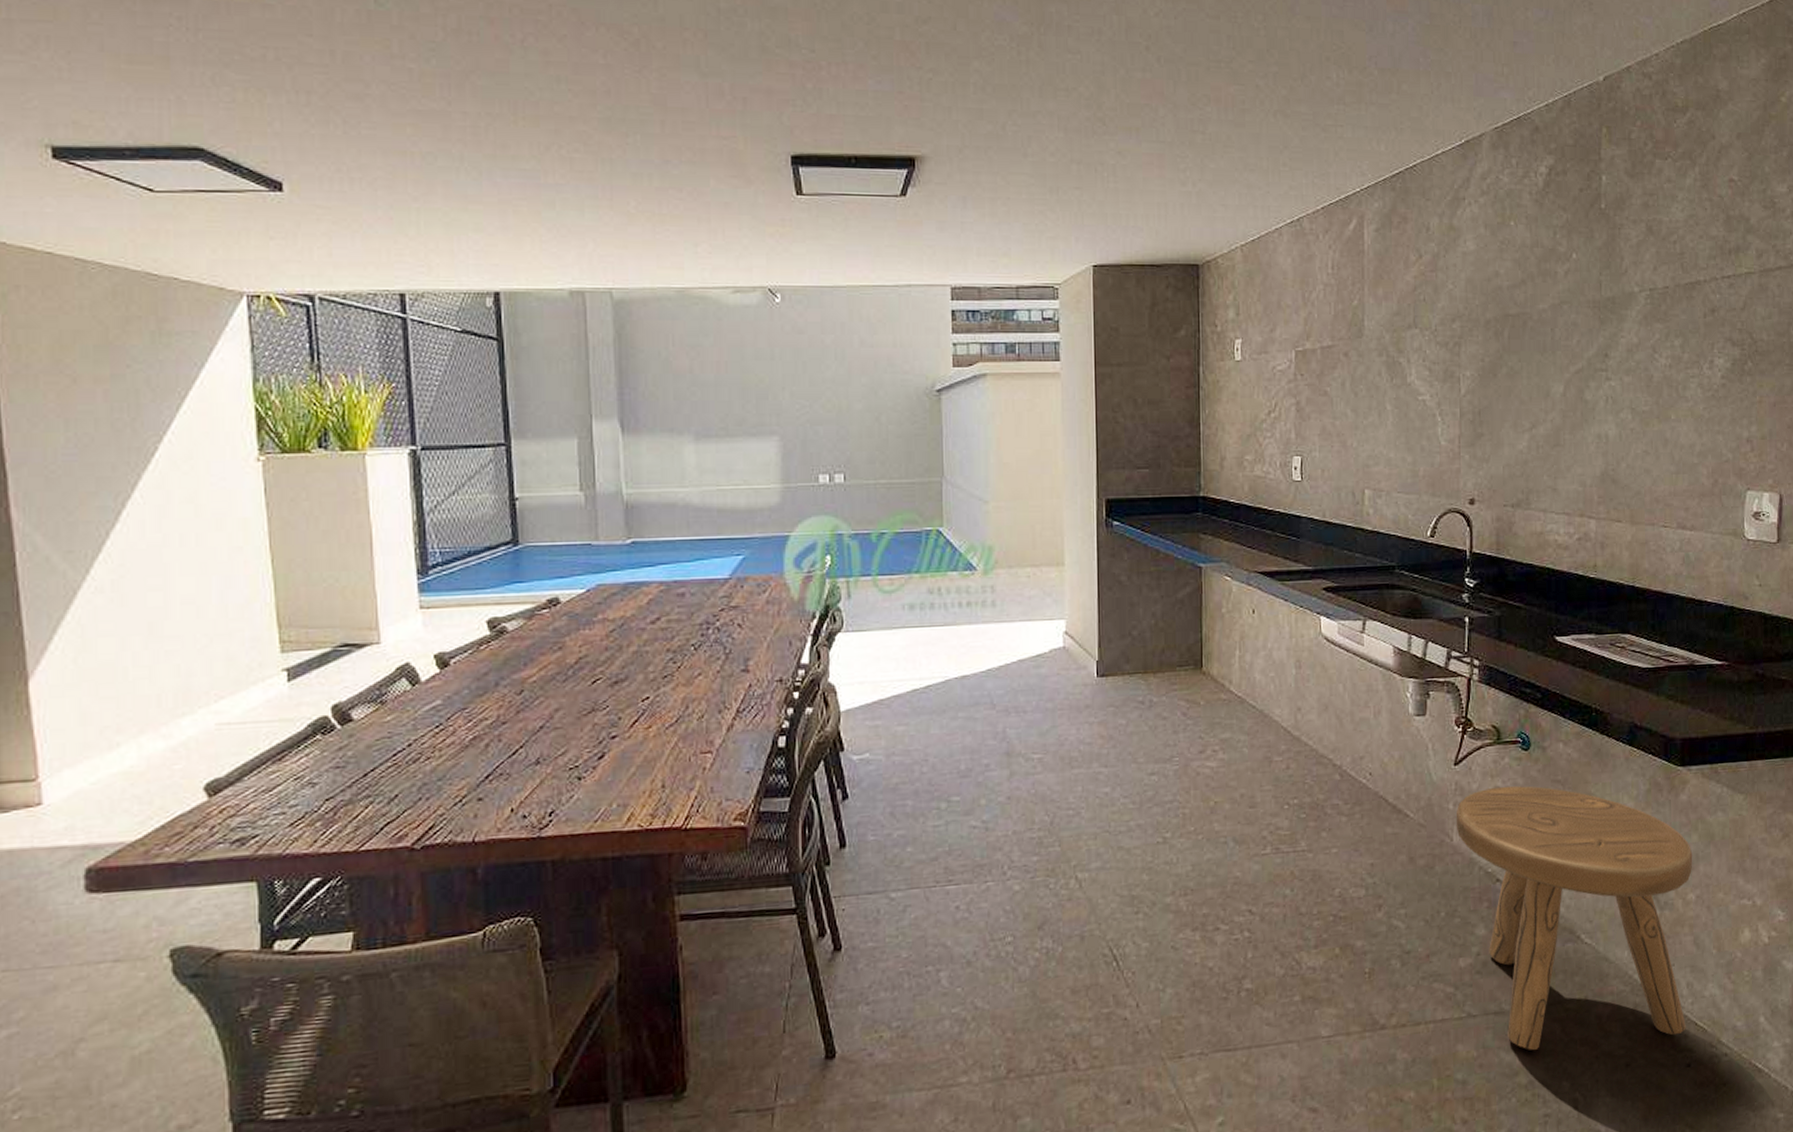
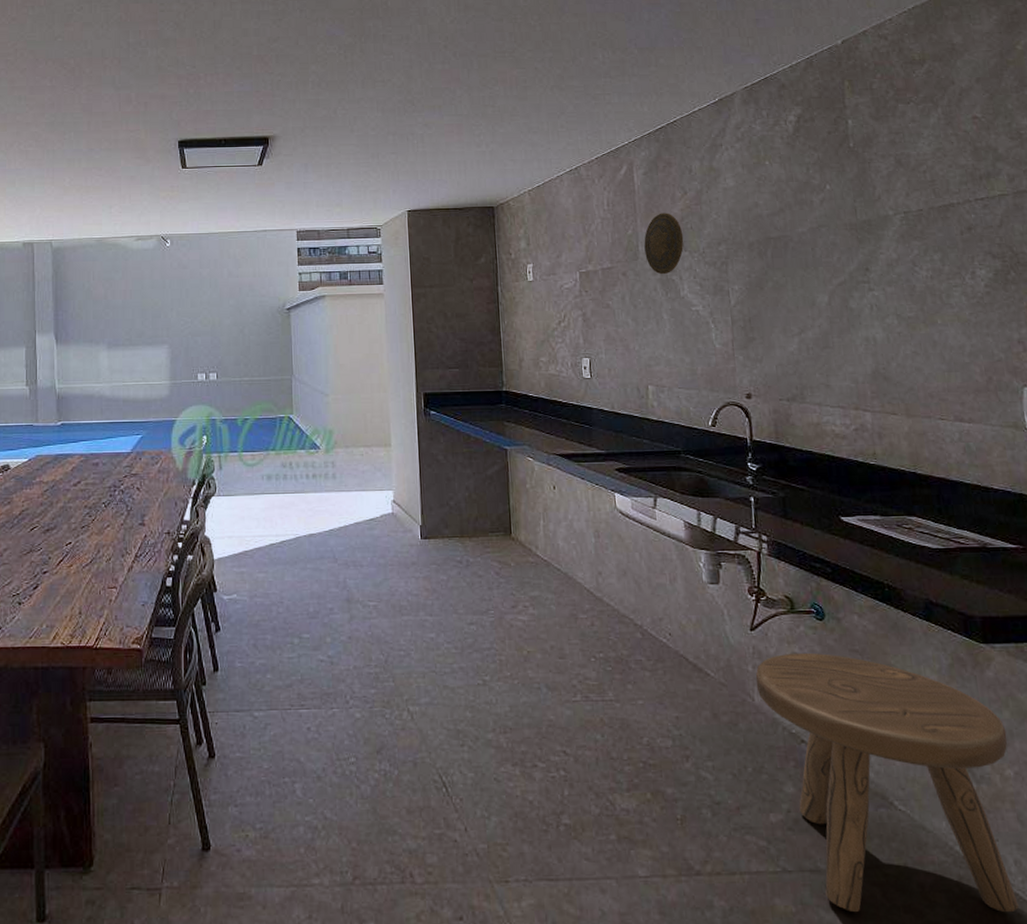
decorative plate: none [1370,280,1415,356] -> present [644,213,684,275]

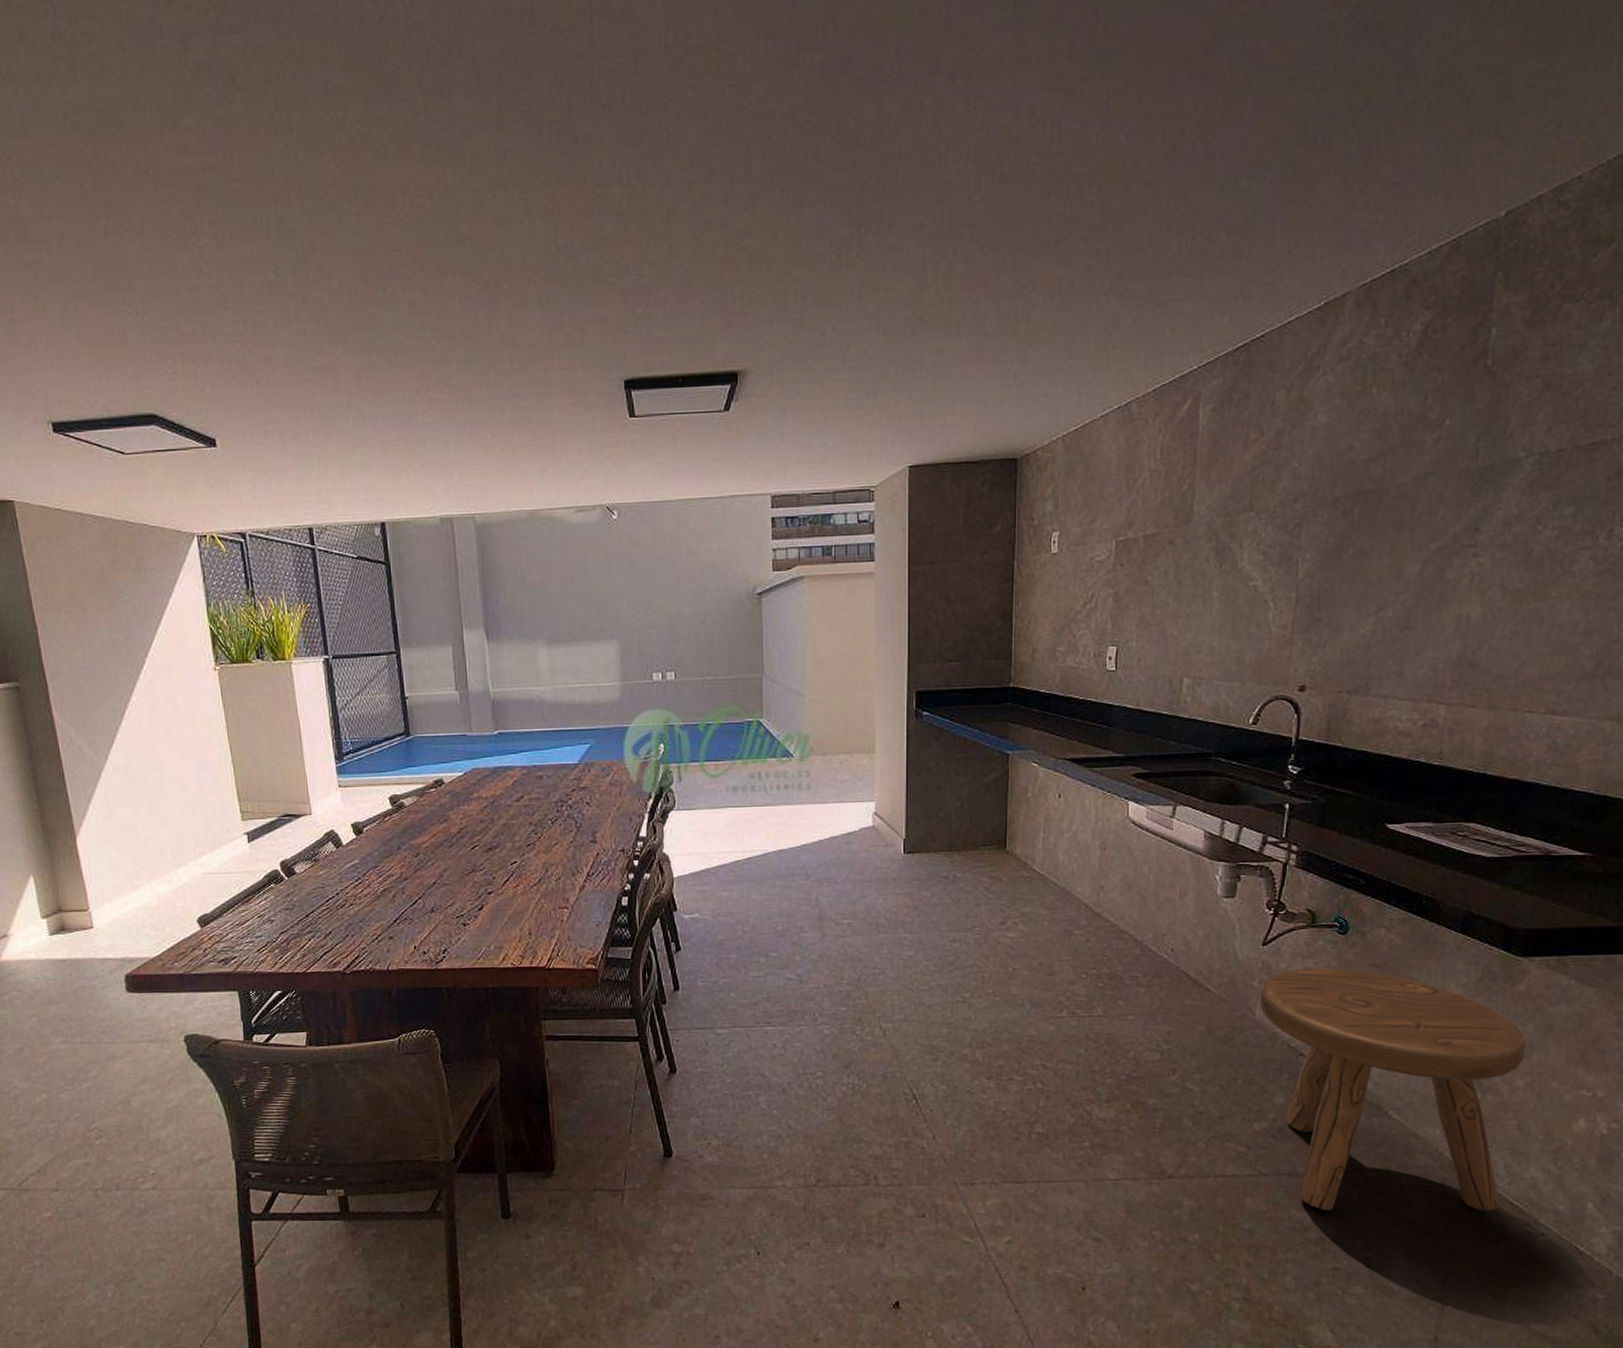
decorative plate: present [644,213,684,275] -> none [1200,461,1252,542]

